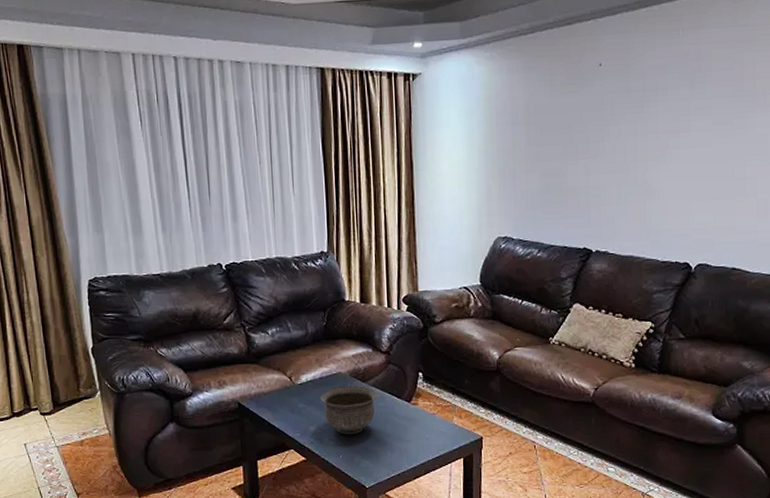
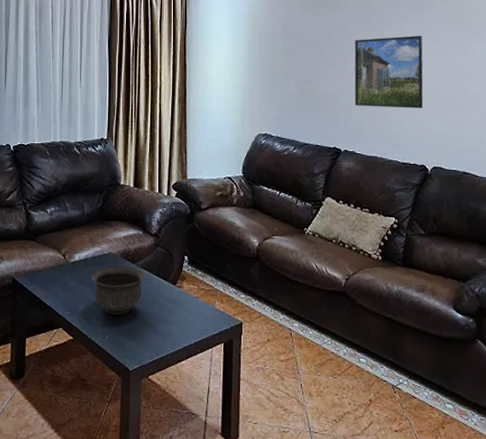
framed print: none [608,111,693,200] -> present [354,36,423,108]

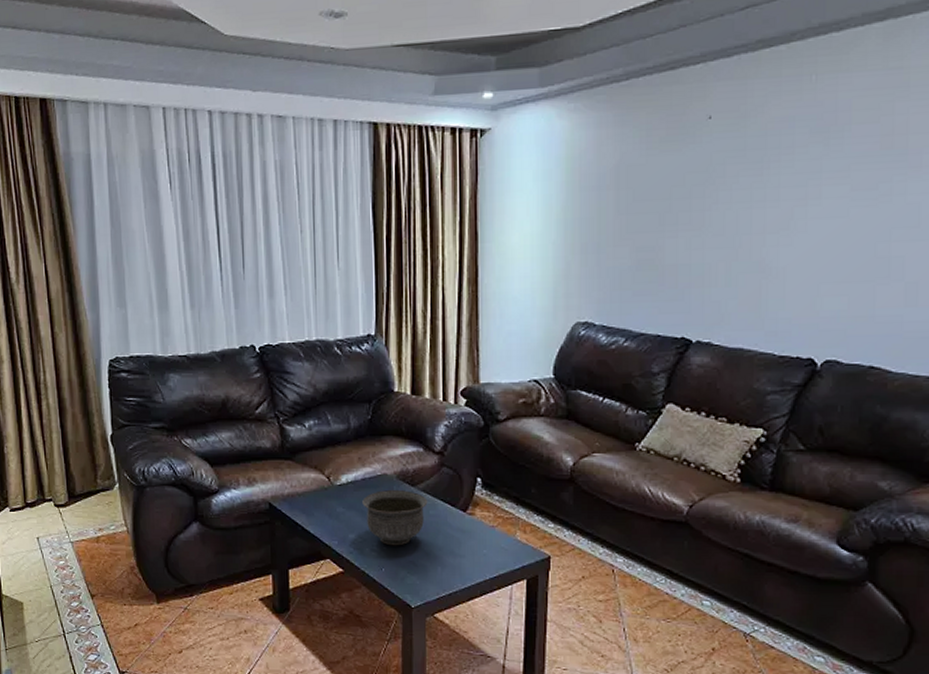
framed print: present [354,36,423,108] -> none [715,173,826,281]

